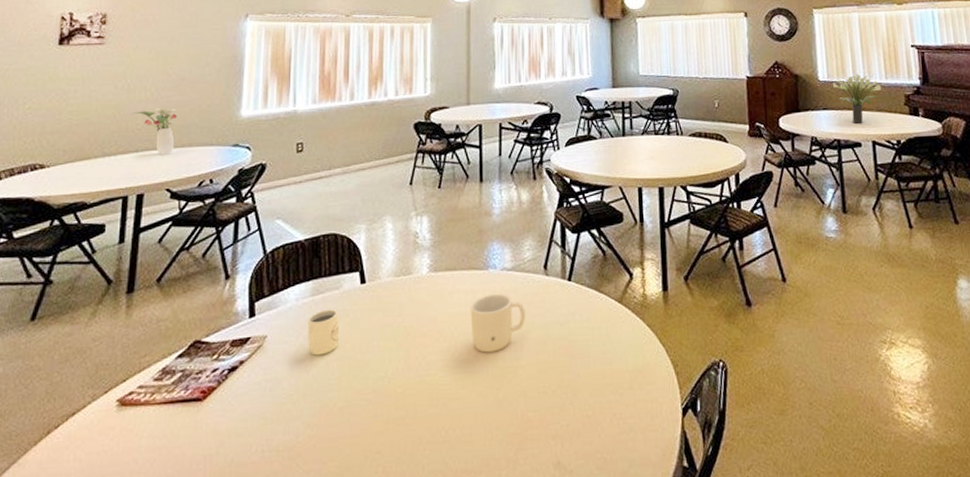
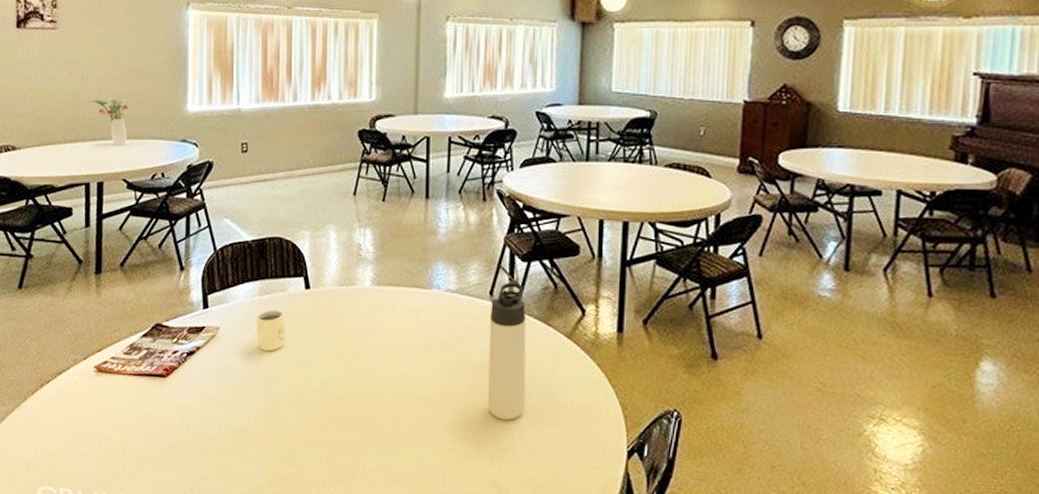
mug: present [470,293,526,353] -> none [412,313,468,370]
thermos bottle: none [545,254,583,395] -> present [488,282,526,420]
flower arrangement: present [833,74,882,125] -> none [856,105,922,169]

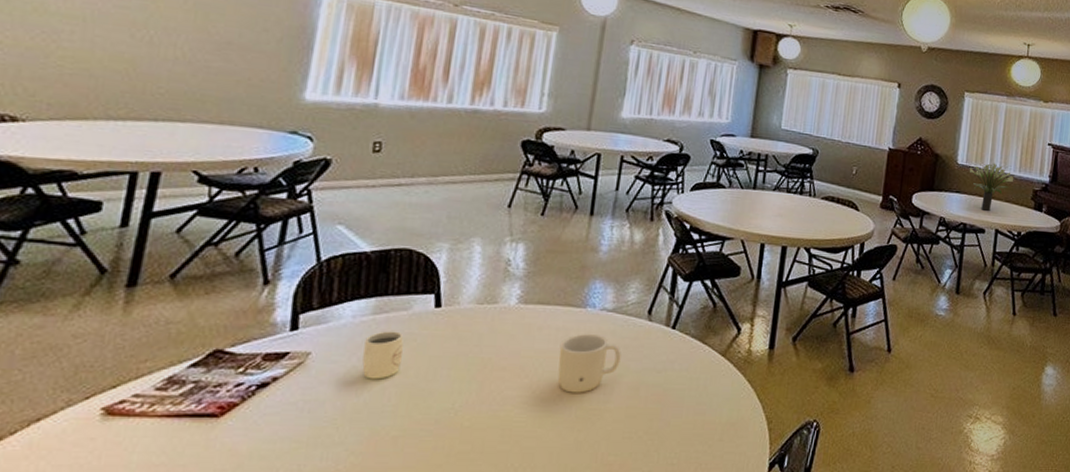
flower arrangement: present [87,97,128,147] -> none [153,71,217,132]
mug: none [412,313,468,370] -> present [557,333,621,393]
thermos bottle: present [488,282,526,420] -> none [635,301,684,441]
flower arrangement: none [856,105,922,169] -> present [970,162,1014,212]

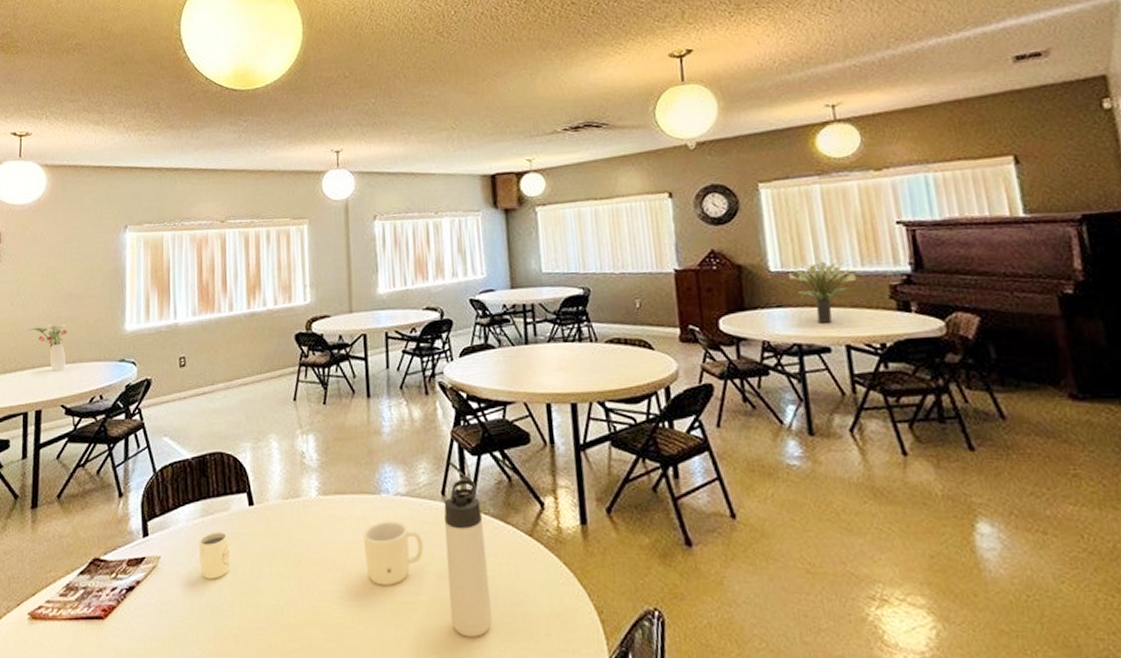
flower arrangement: none [153,71,217,132] -> present [27,323,67,373]
thermos bottle: none [635,301,684,441] -> present [444,479,492,637]

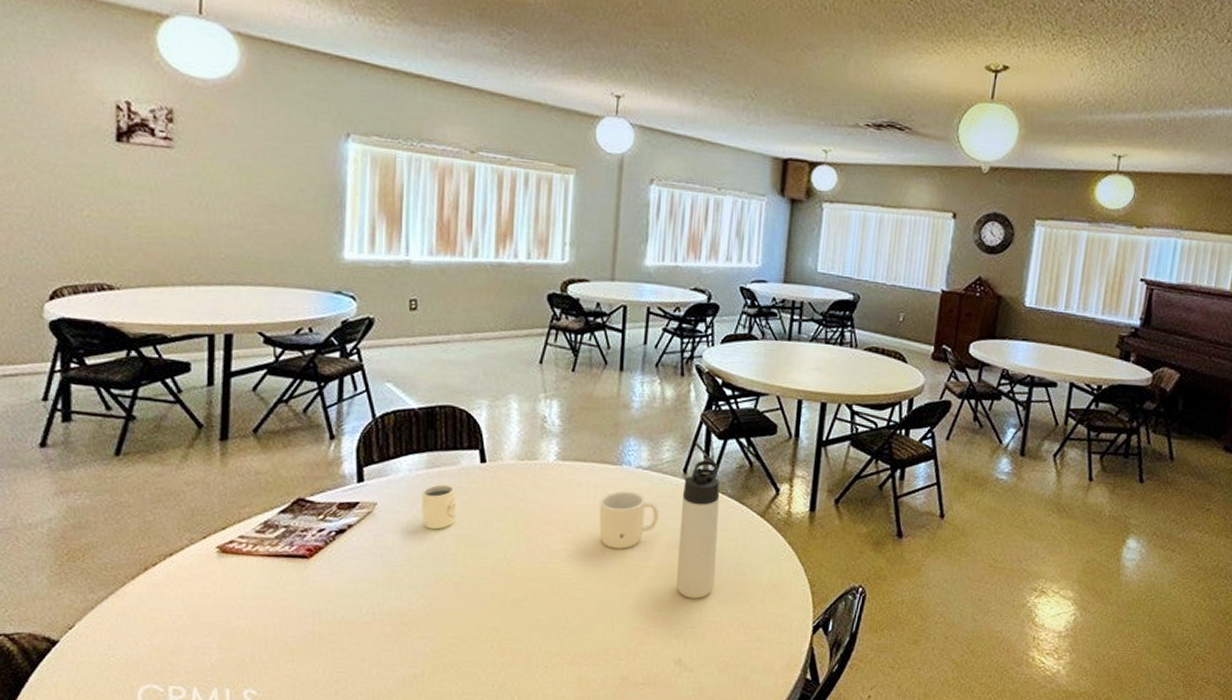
flower arrangement: present [27,323,67,373] -> none [213,236,267,295]
flower arrangement: present [789,261,857,325] -> none [1040,304,1095,363]

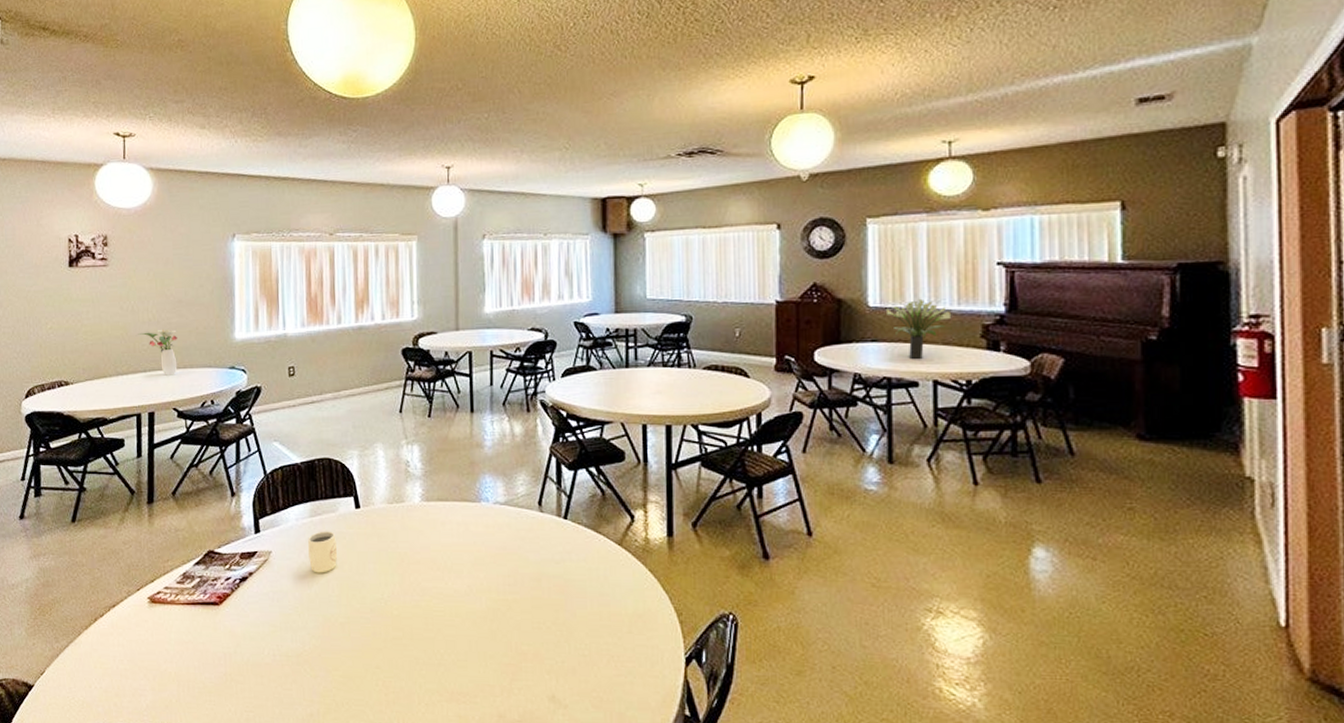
flower arrangement: none [213,236,267,295] -> present [138,328,178,377]
mug: present [599,490,659,549] -> none [462,526,519,584]
thermos bottle: present [676,460,720,599] -> none [539,491,579,632]
flower arrangement: none [1040,304,1095,363] -> present [887,298,952,360]

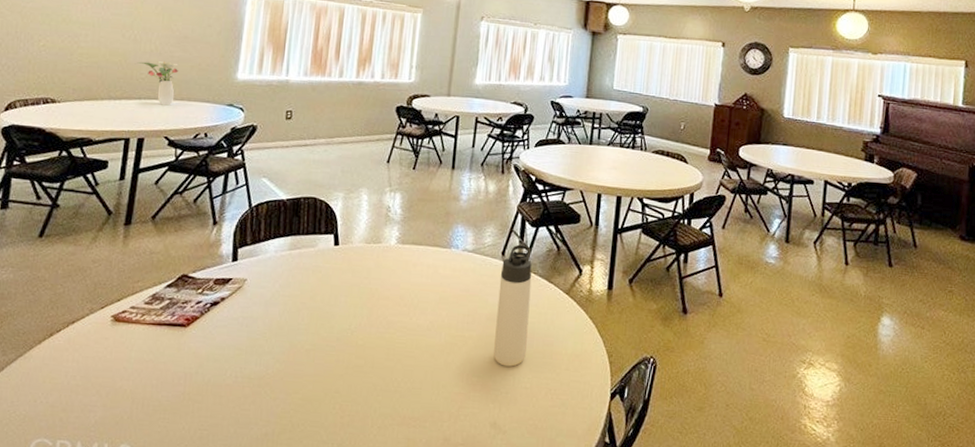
mug: present [308,531,337,573] -> none [283,263,312,303]
thermos bottle: none [539,491,579,632] -> present [494,244,532,367]
flower arrangement: present [887,298,952,360] -> none [796,115,843,164]

